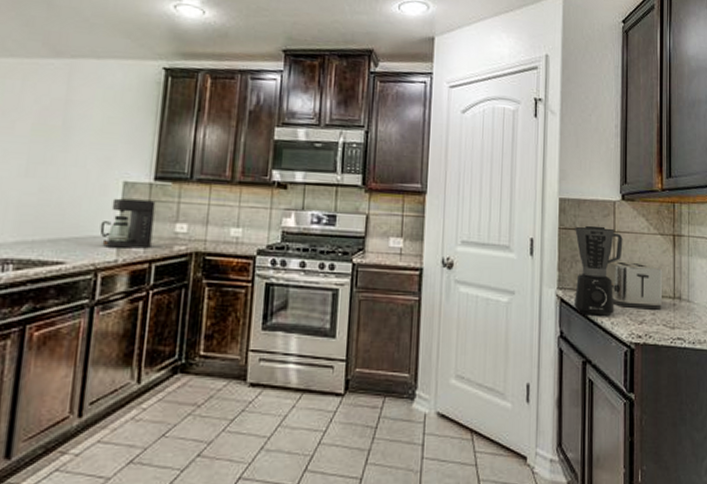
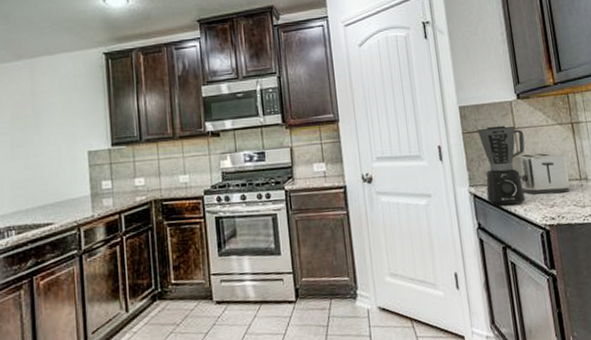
coffee maker: present [100,198,156,249] -> none [76,162,118,207]

